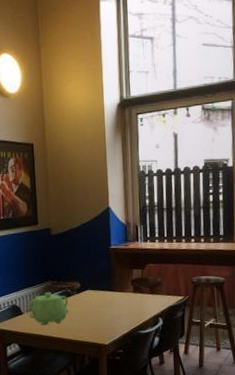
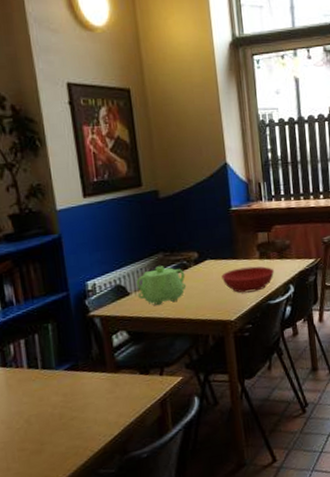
bowl: none [99,299,146,322] -> present [221,266,275,293]

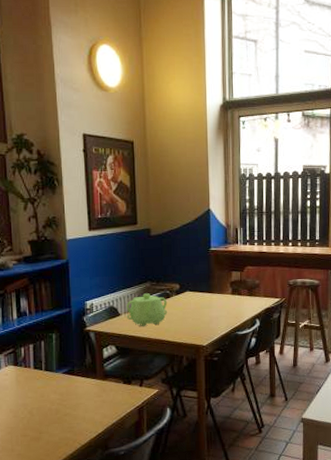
bowl: present [221,266,275,293] -> none [198,300,244,323]

